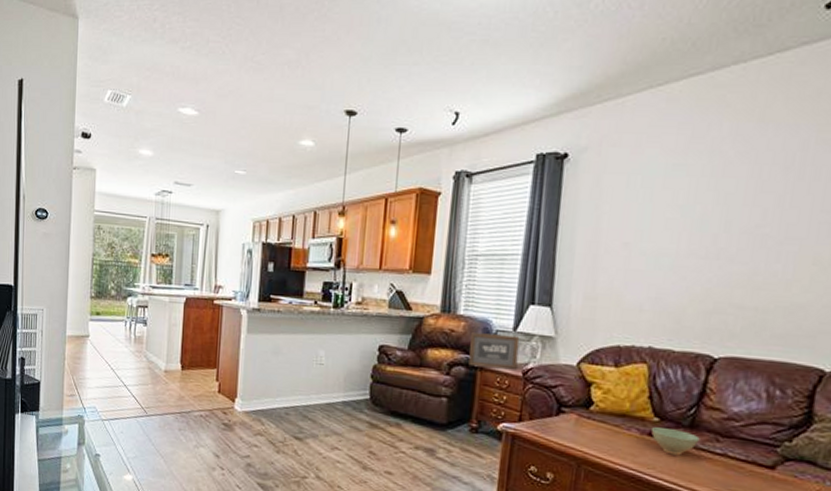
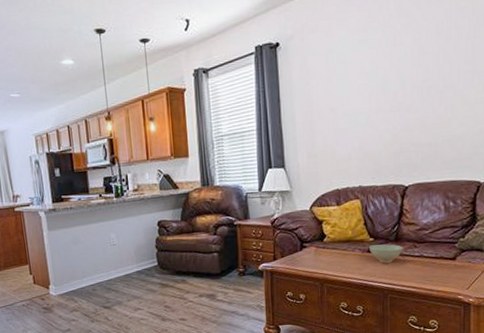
picture frame: present [468,332,520,371] -> none [227,195,266,225]

